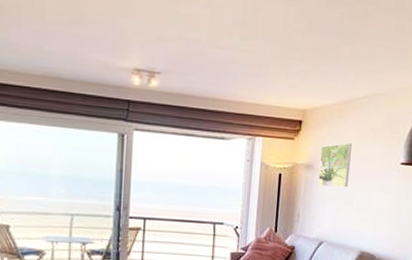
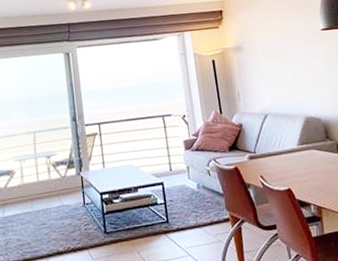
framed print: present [318,142,352,188] -> none [245,20,278,65]

